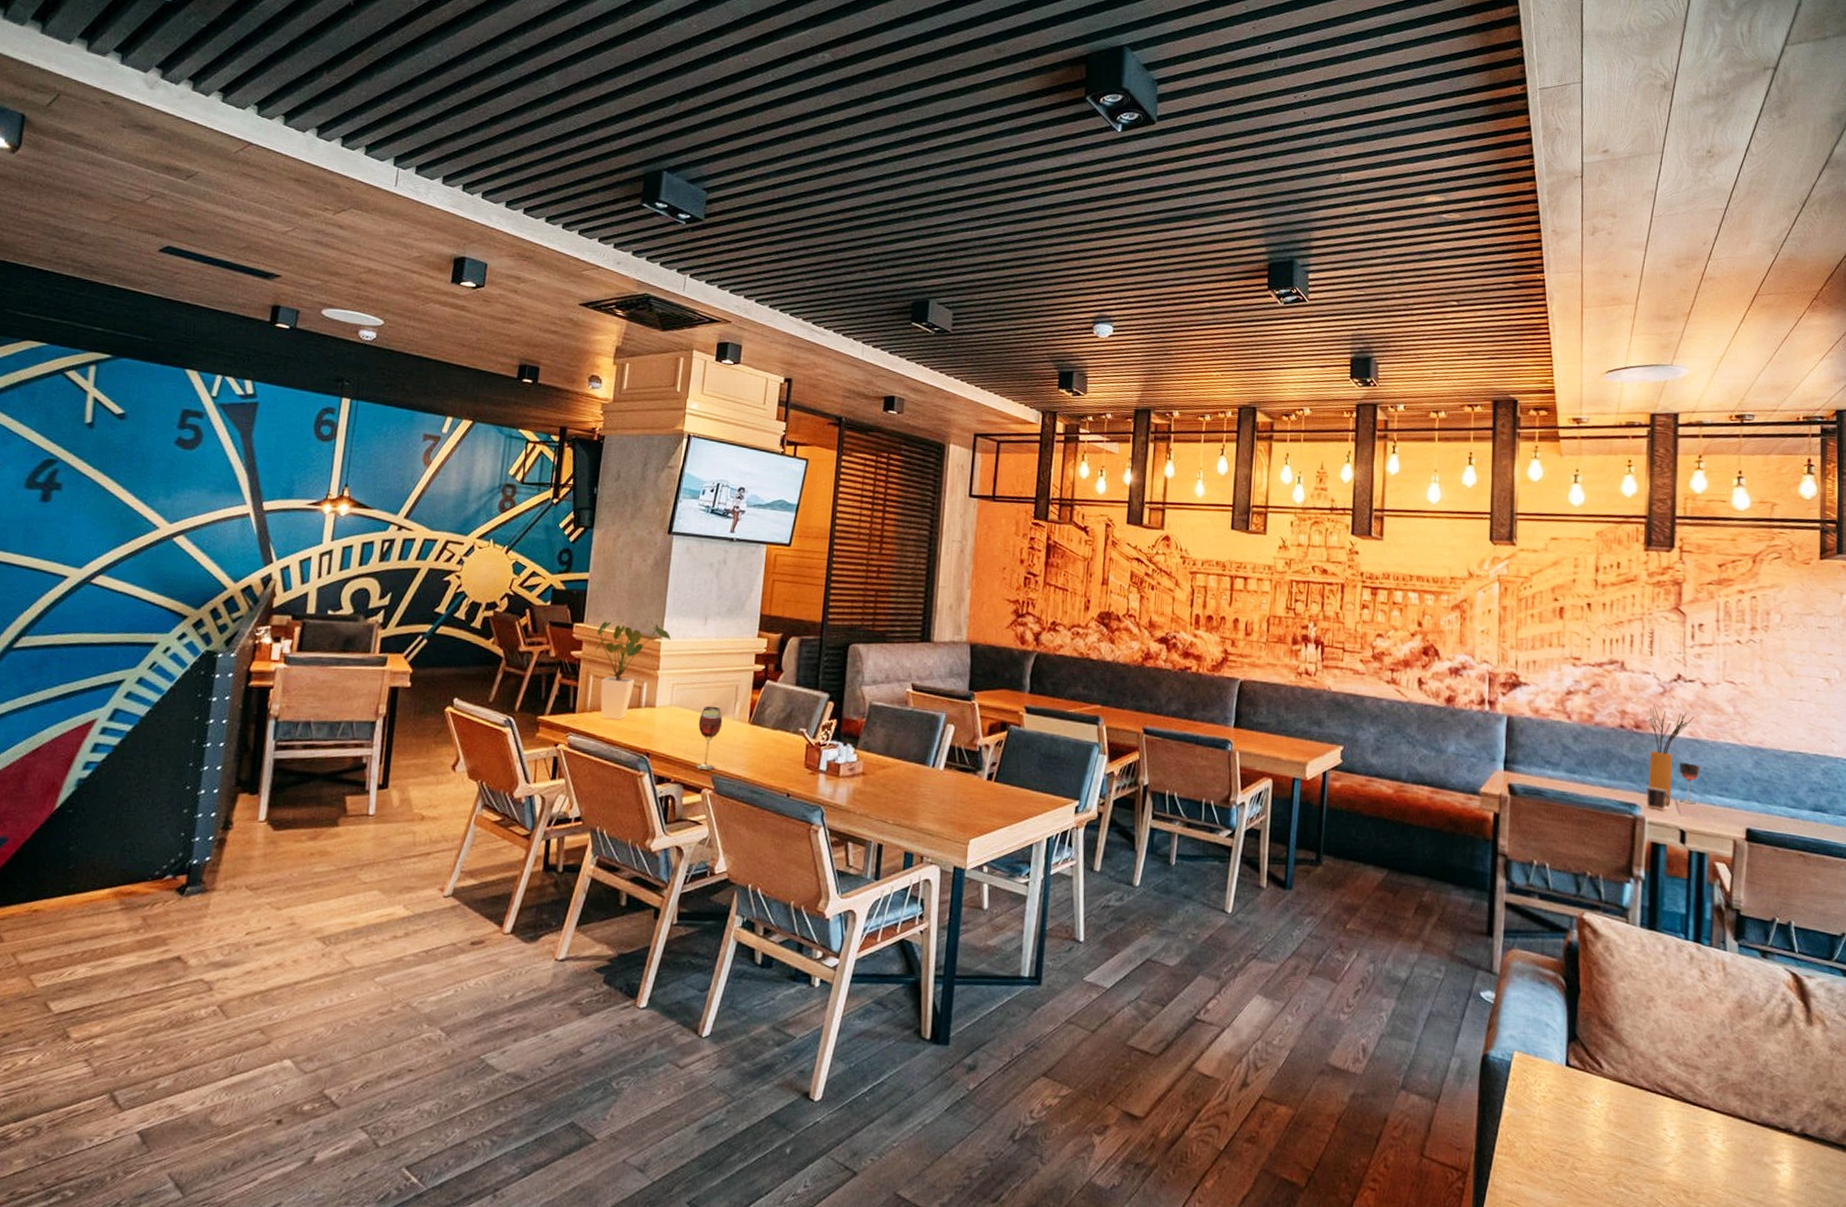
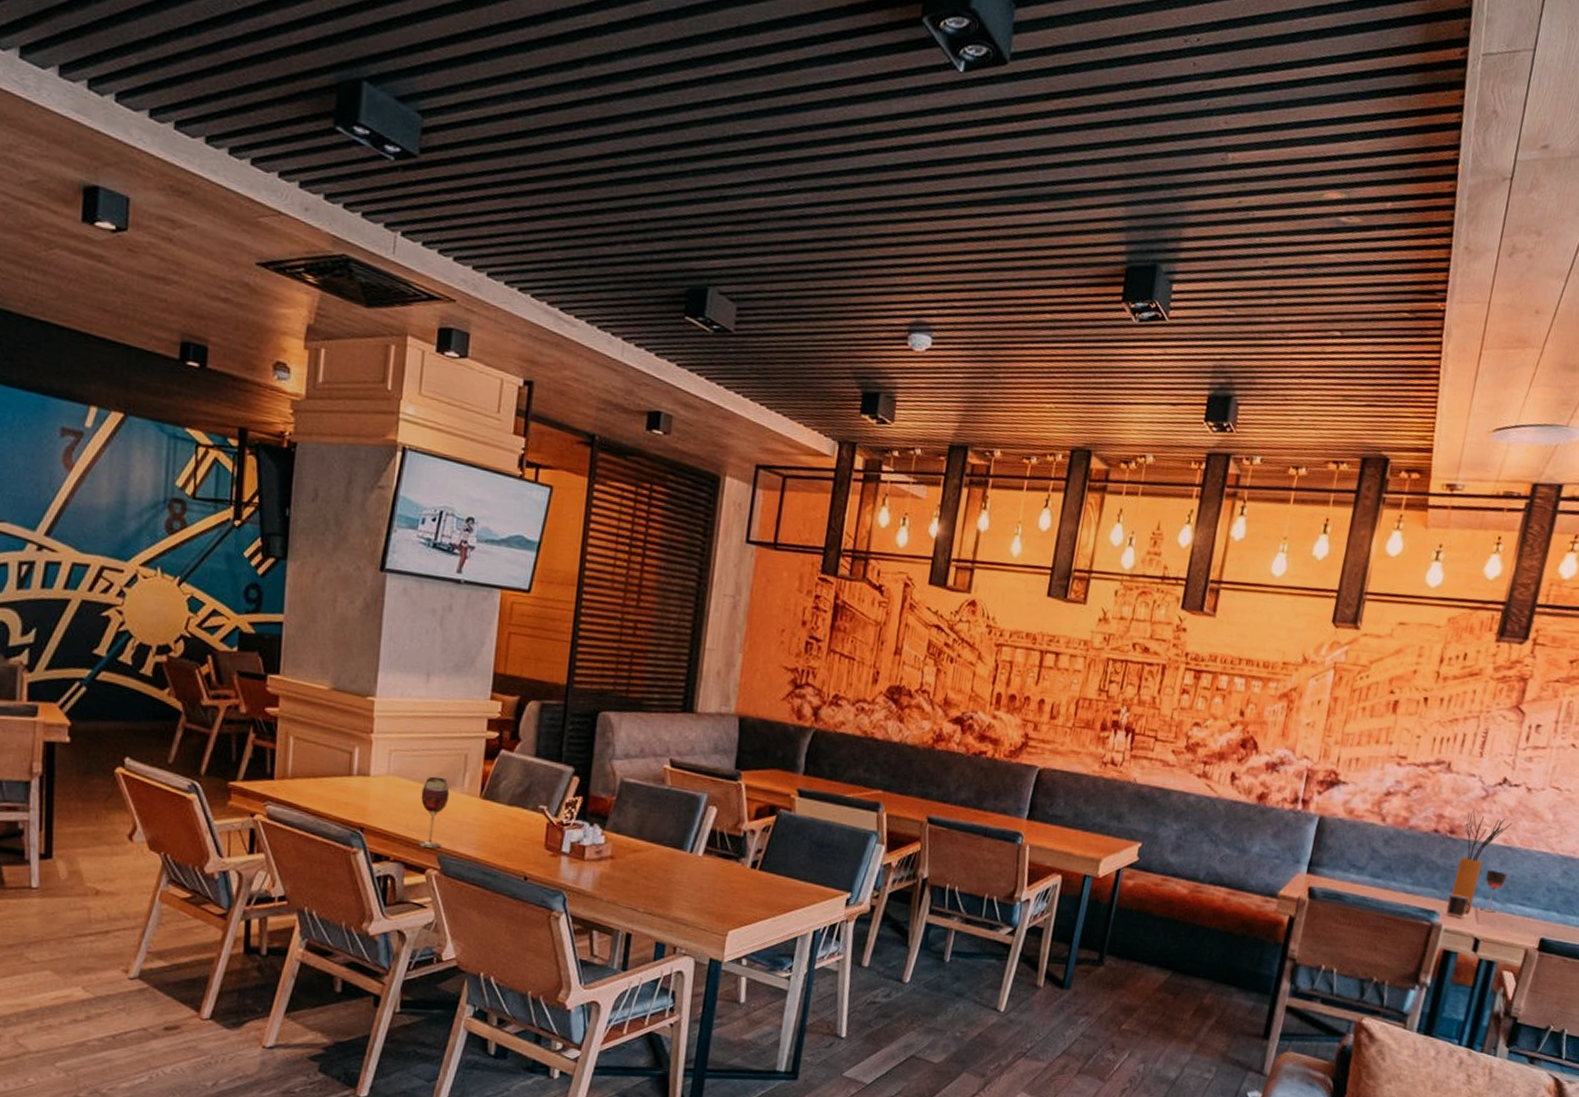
house plant: present [594,621,671,720] -> none [294,673,386,789]

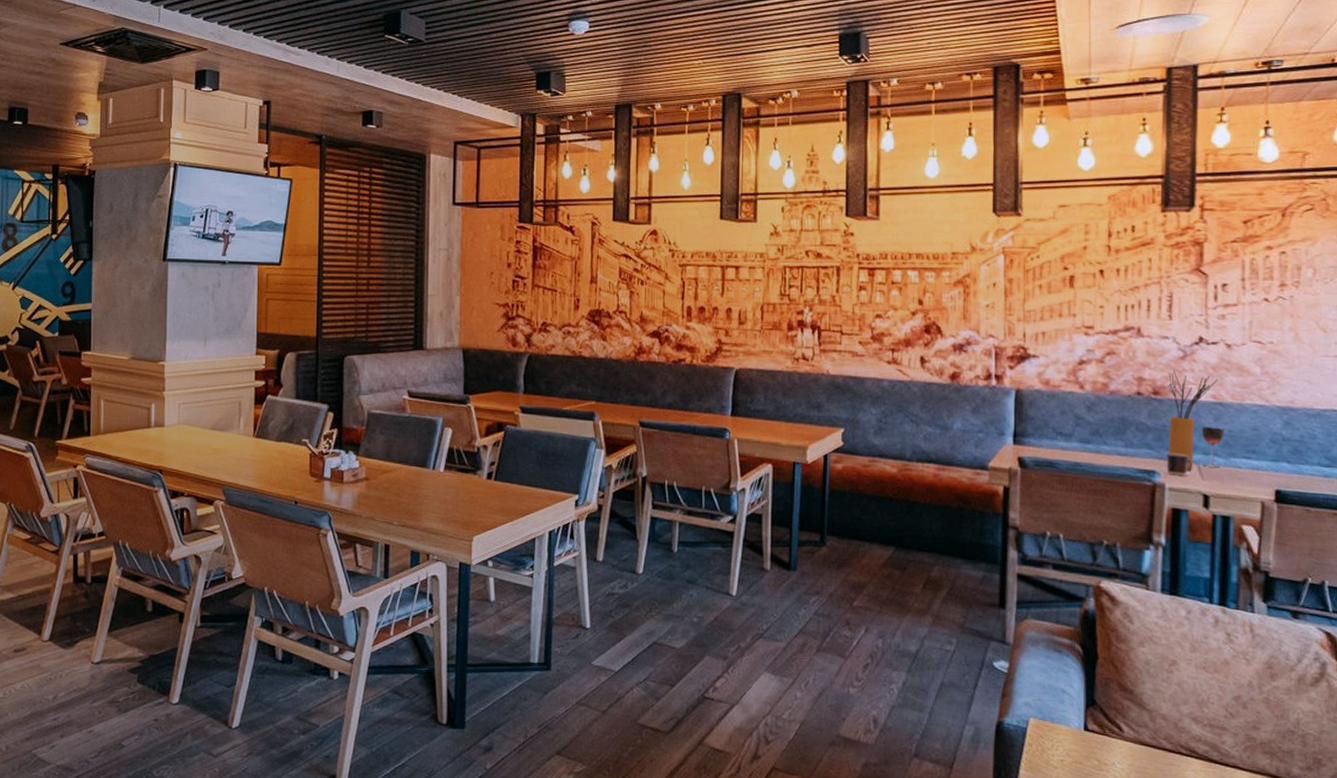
wineglass: present [417,776,450,849] -> none [206,422,229,482]

